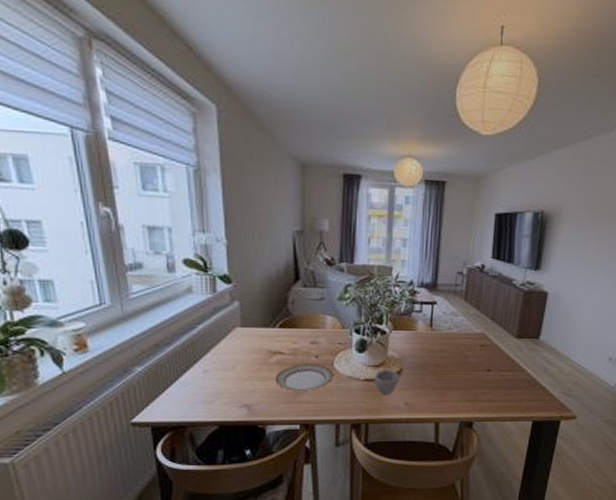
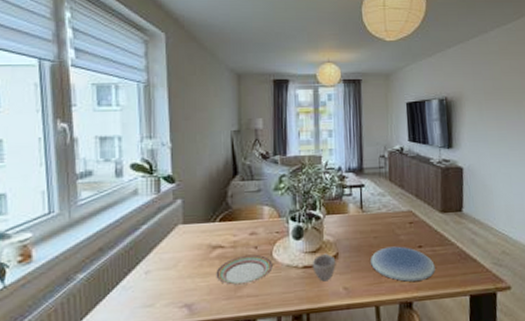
plate: none [435,368,501,403] -> present [371,246,435,282]

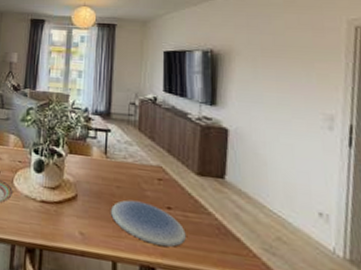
cup: present [312,253,336,282] -> none [49,192,74,222]

